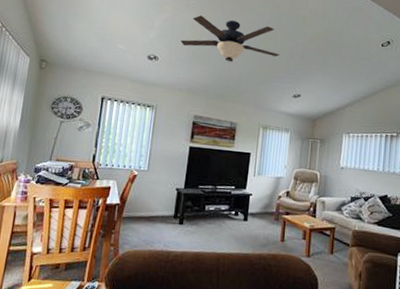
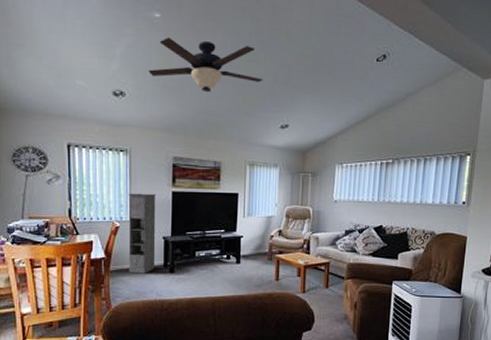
storage cabinet: none [140,144,174,223] -> present [128,193,156,274]

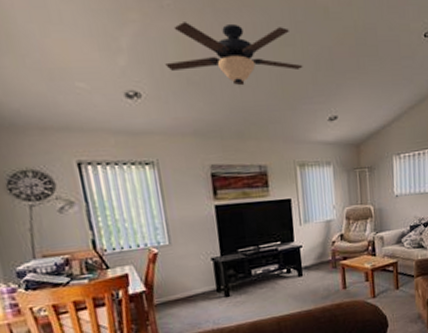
storage cabinet: present [128,193,156,274] -> none [162,209,207,304]

